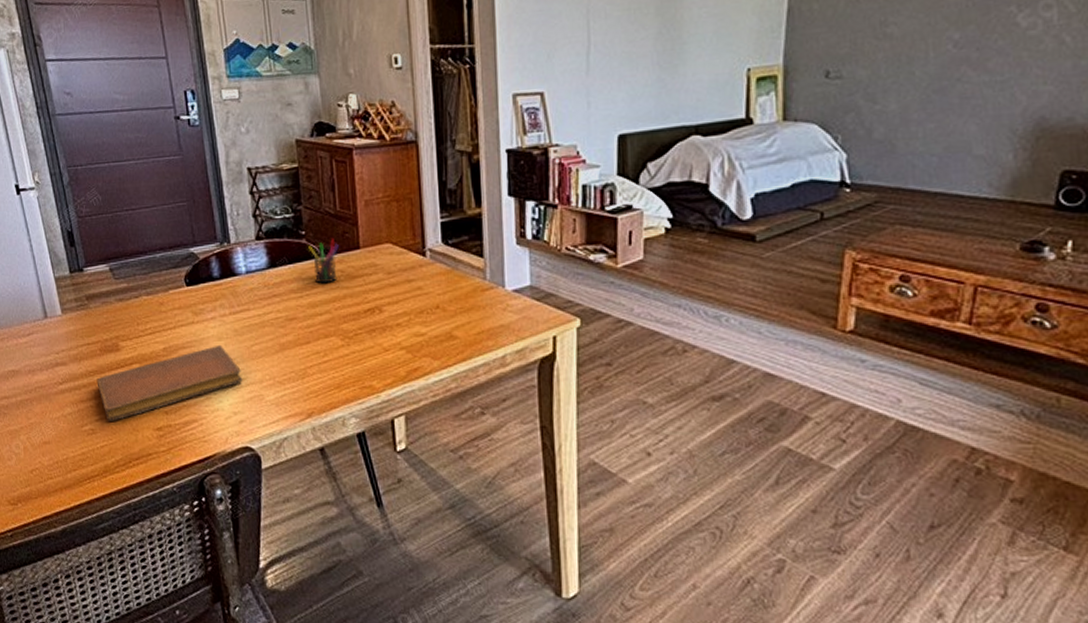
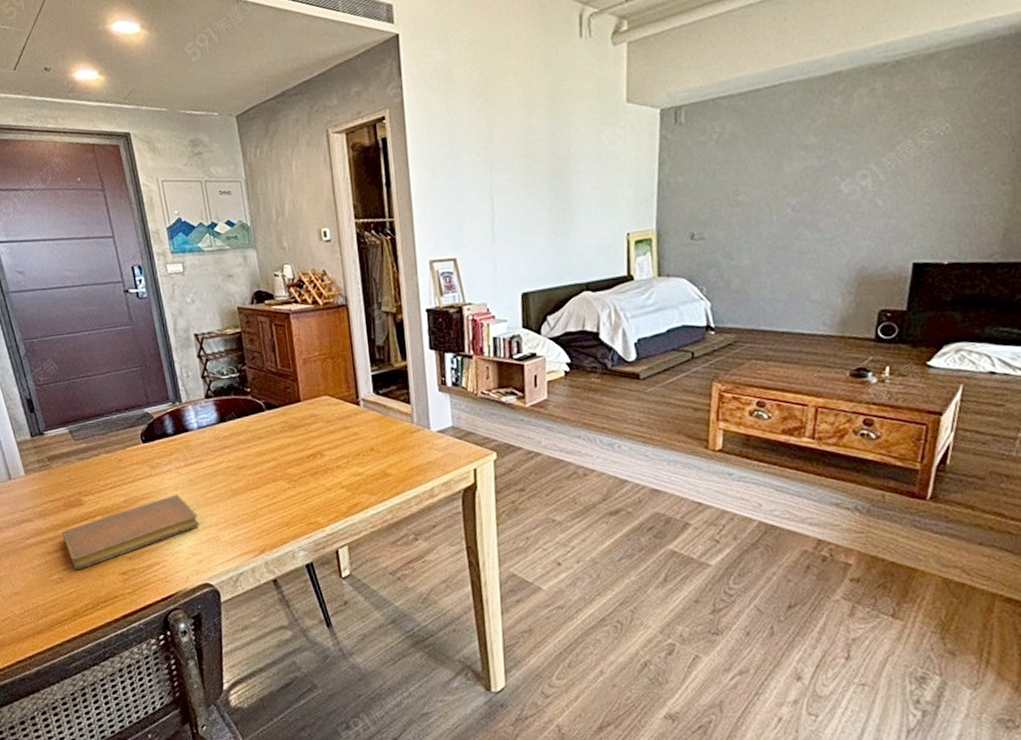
pen holder: present [308,239,339,284] -> none [254,394,282,435]

